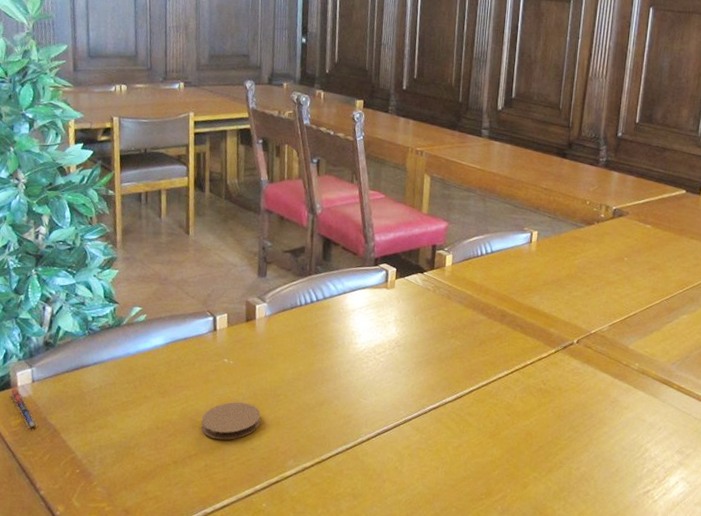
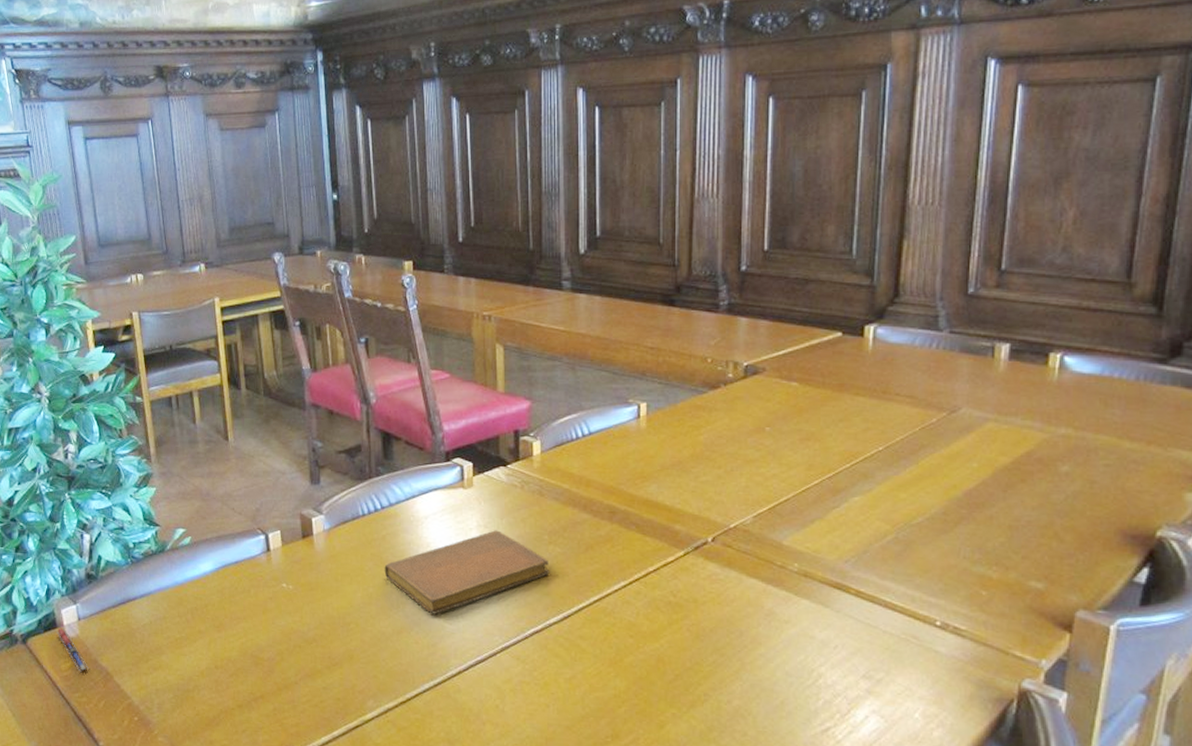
coaster: present [201,402,261,440] -> none [263,633,330,679]
notebook: none [313,324,450,391] -> present [384,530,550,614]

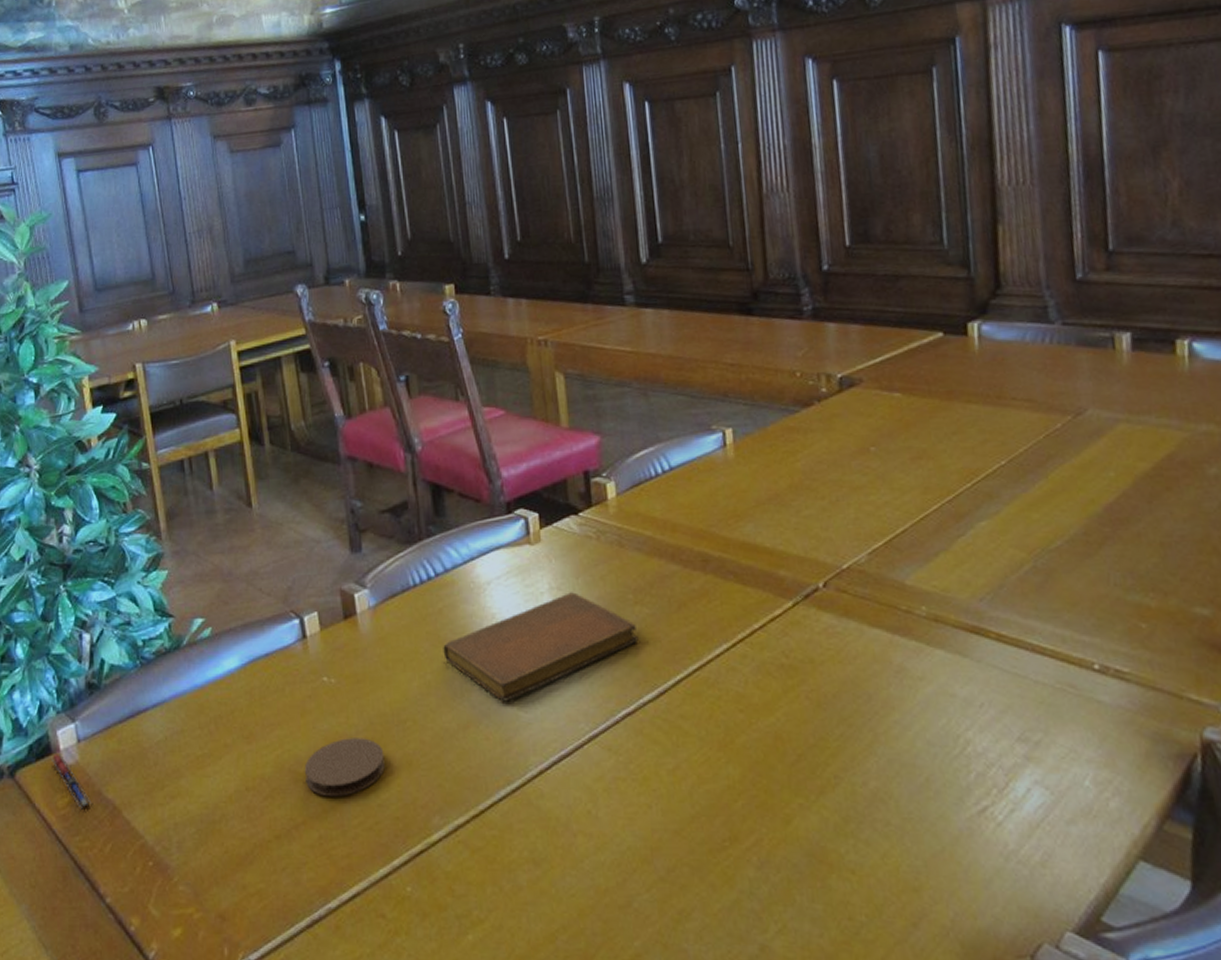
coaster: none [263,633,330,679] -> present [304,738,385,797]

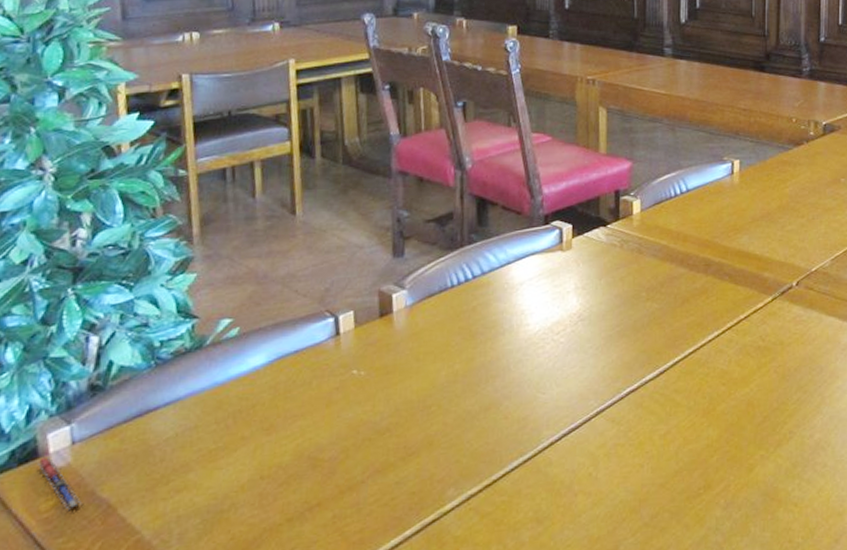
coaster: present [304,738,385,797] -> none [324,423,407,479]
notebook: present [443,592,639,702] -> none [473,291,647,385]

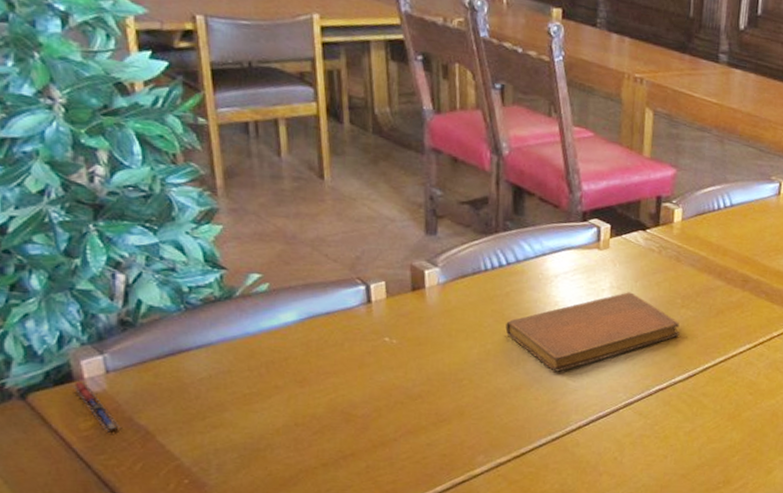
notebook: none [473,291,647,385] -> present [505,292,680,372]

